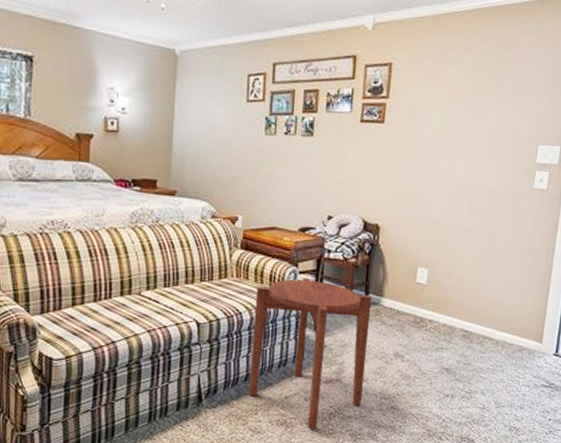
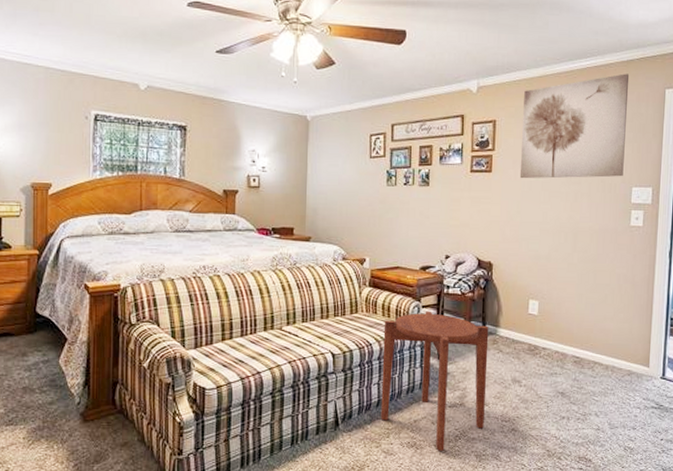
wall art: none [415,14,545,133] -> present [519,73,630,179]

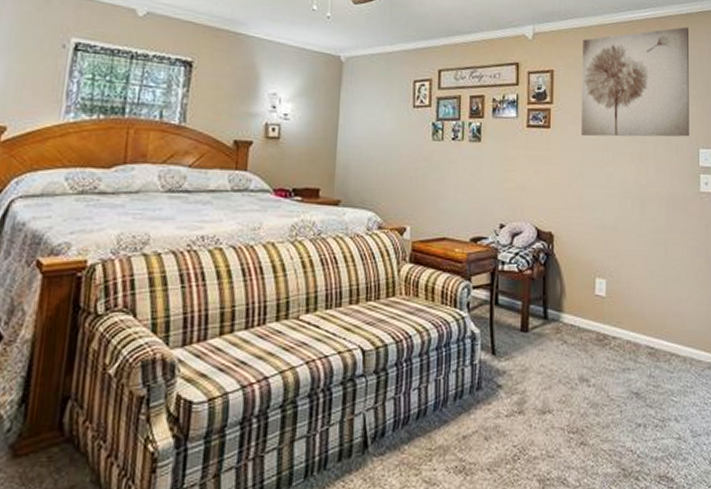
side table: present [380,310,489,451] -> none [421,292,551,477]

